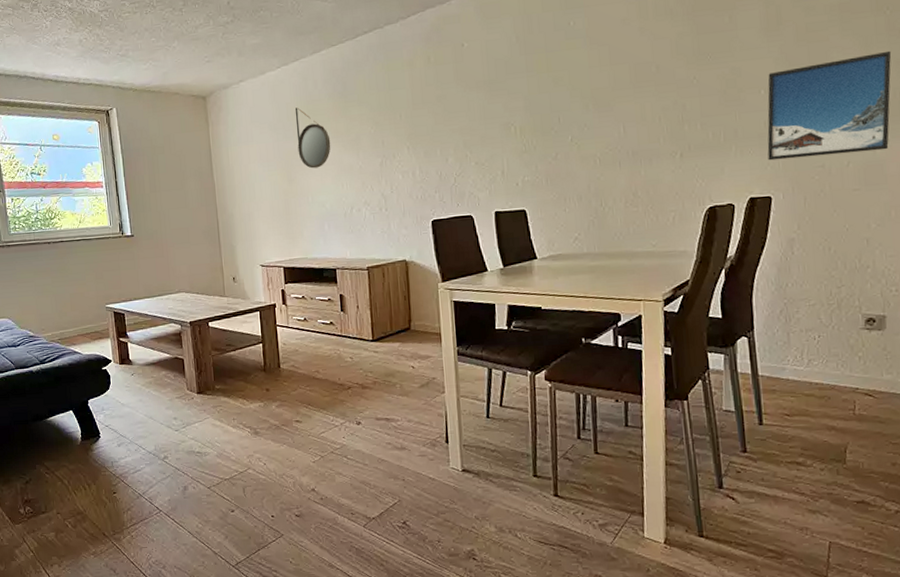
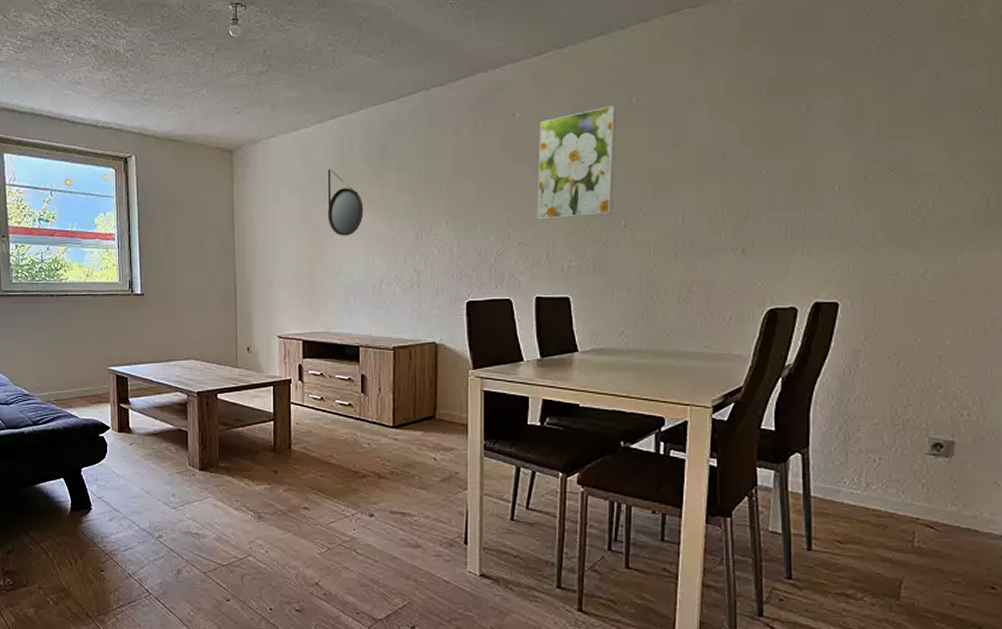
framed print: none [487,30,559,141] -> present [537,106,616,220]
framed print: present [767,50,892,161] -> none [837,153,981,264]

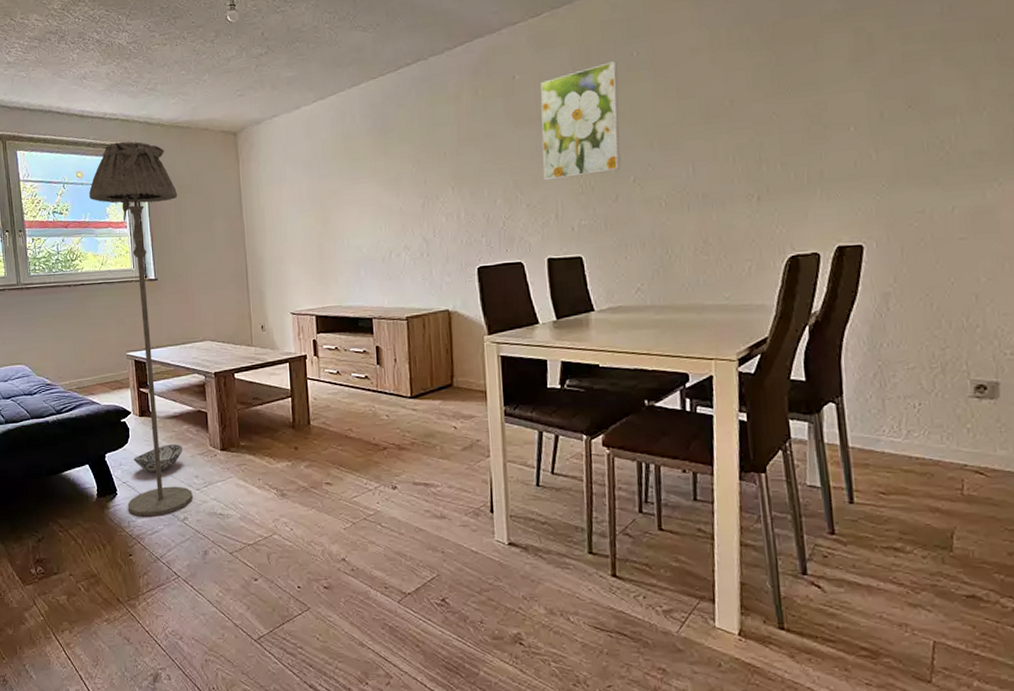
floor lamp: none [77,151,169,533] -> present [88,141,193,517]
decorative bowl: none [110,462,161,489] -> present [133,444,183,473]
home mirror: present [327,169,364,236] -> none [331,144,369,210]

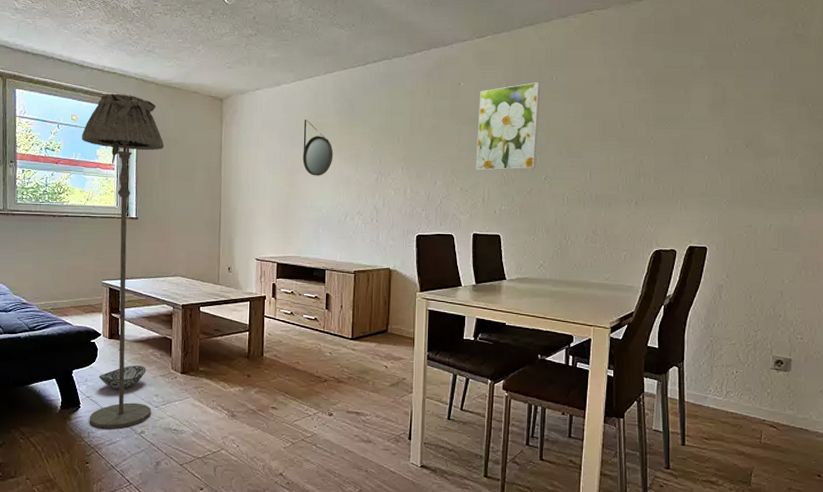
home mirror: none [331,144,369,210] -> present [302,119,333,176]

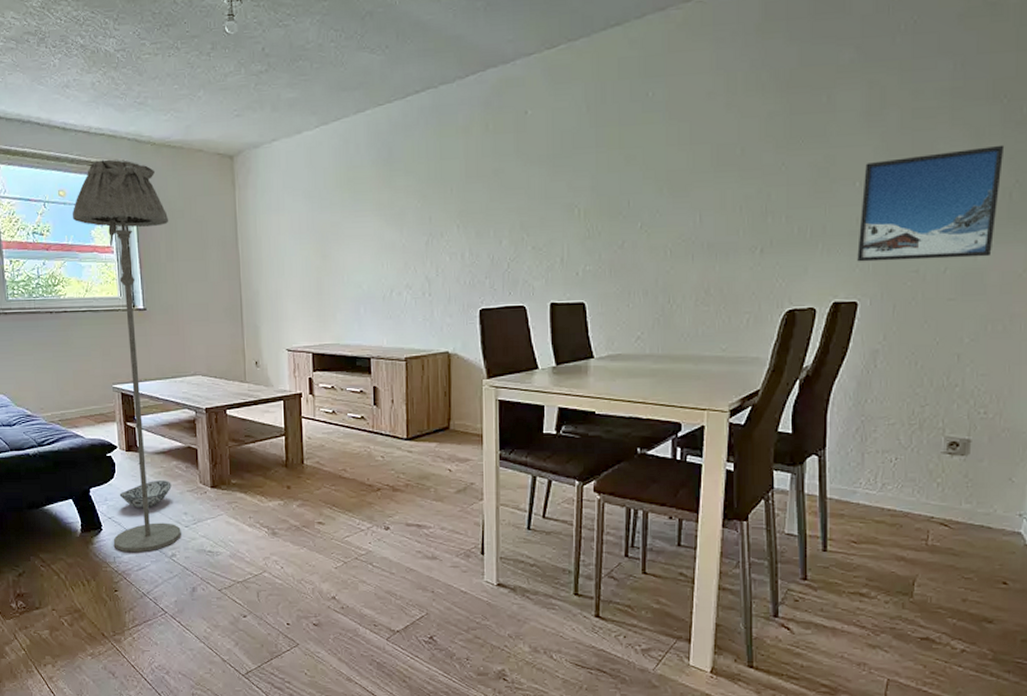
home mirror: present [302,119,333,176] -> none [333,174,372,244]
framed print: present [475,82,540,171] -> none [550,101,632,223]
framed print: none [707,136,811,219] -> present [857,145,1005,262]

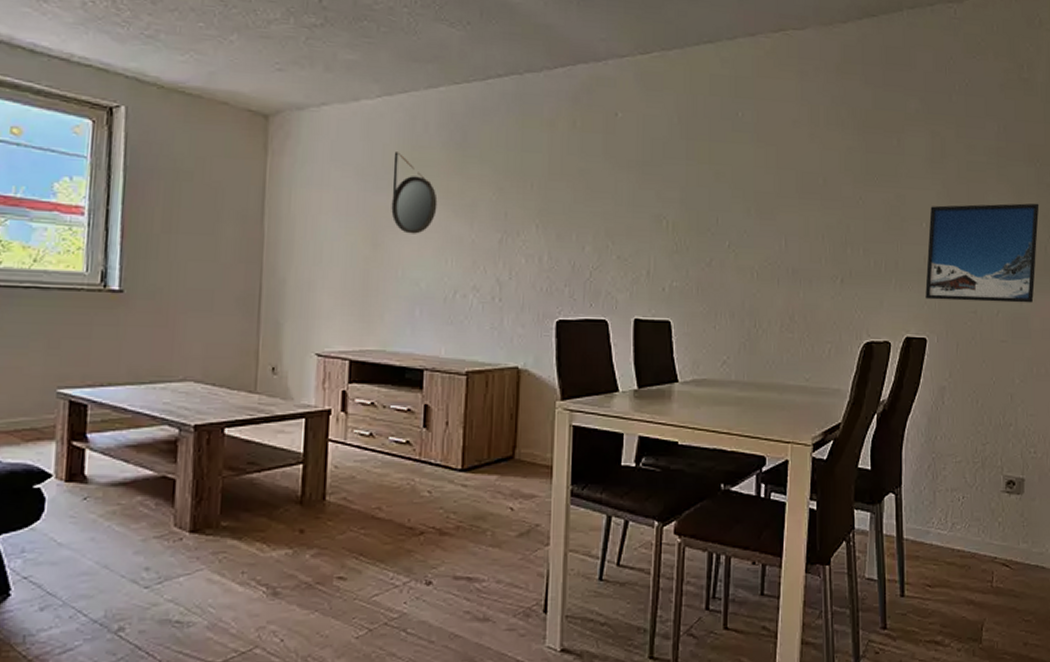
floor lamp: present [72,159,181,553] -> none [25,96,172,628]
decorative bowl: present [119,480,172,509] -> none [45,523,131,563]
home mirror: none [333,174,372,244] -> present [391,152,438,234]

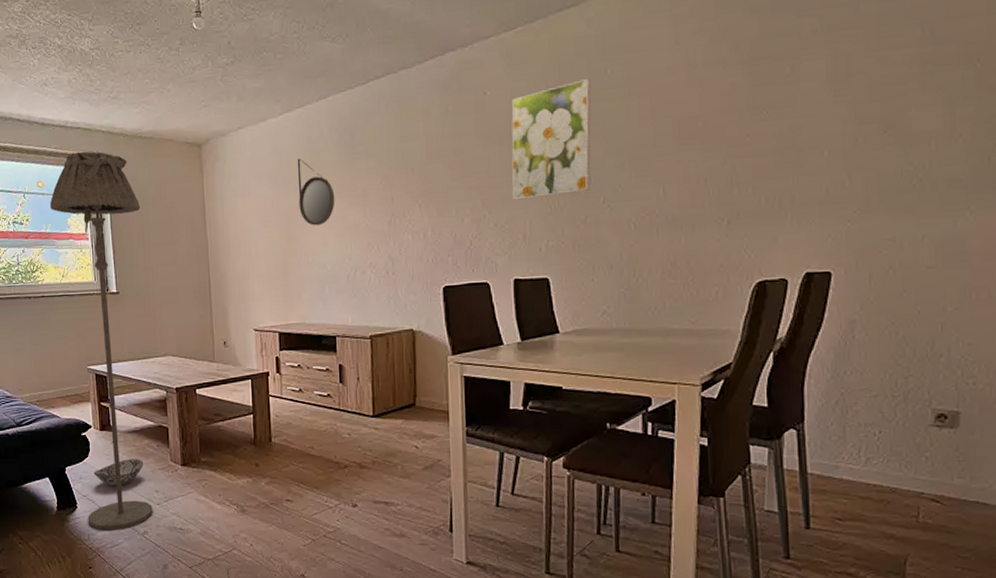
floor lamp: none [25,96,172,628] -> present [49,151,153,530]
decorative bowl: none [45,523,131,563] -> present [93,459,144,487]
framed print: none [638,118,722,234] -> present [511,79,591,200]
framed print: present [925,203,1039,303] -> none [829,109,981,231]

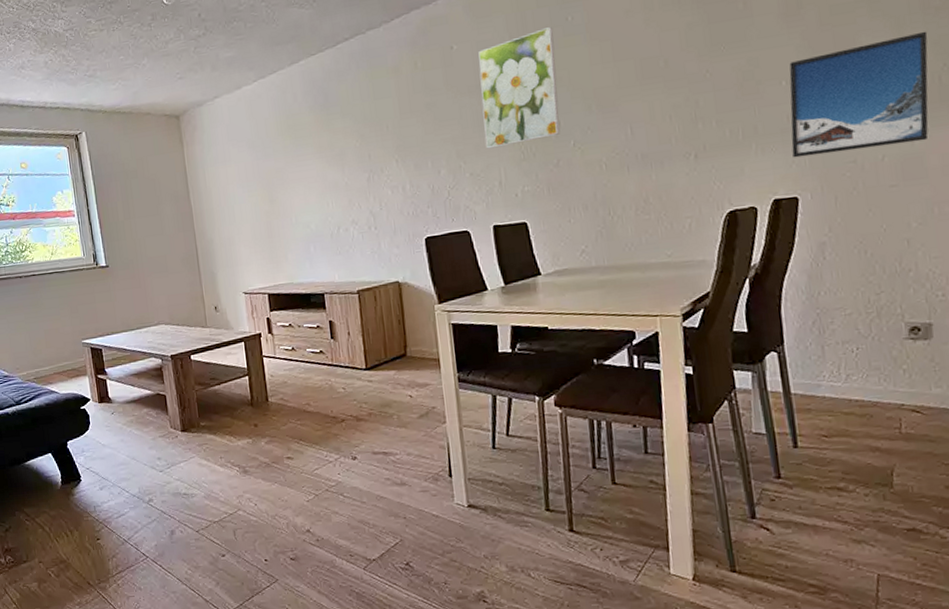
floor lamp: present [49,151,153,530] -> none [34,129,157,501]
decorative bowl: present [93,459,144,487] -> none [95,428,144,457]
home mirror: present [297,158,335,226] -> none [274,123,314,188]
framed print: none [829,109,981,231] -> present [789,31,929,158]

